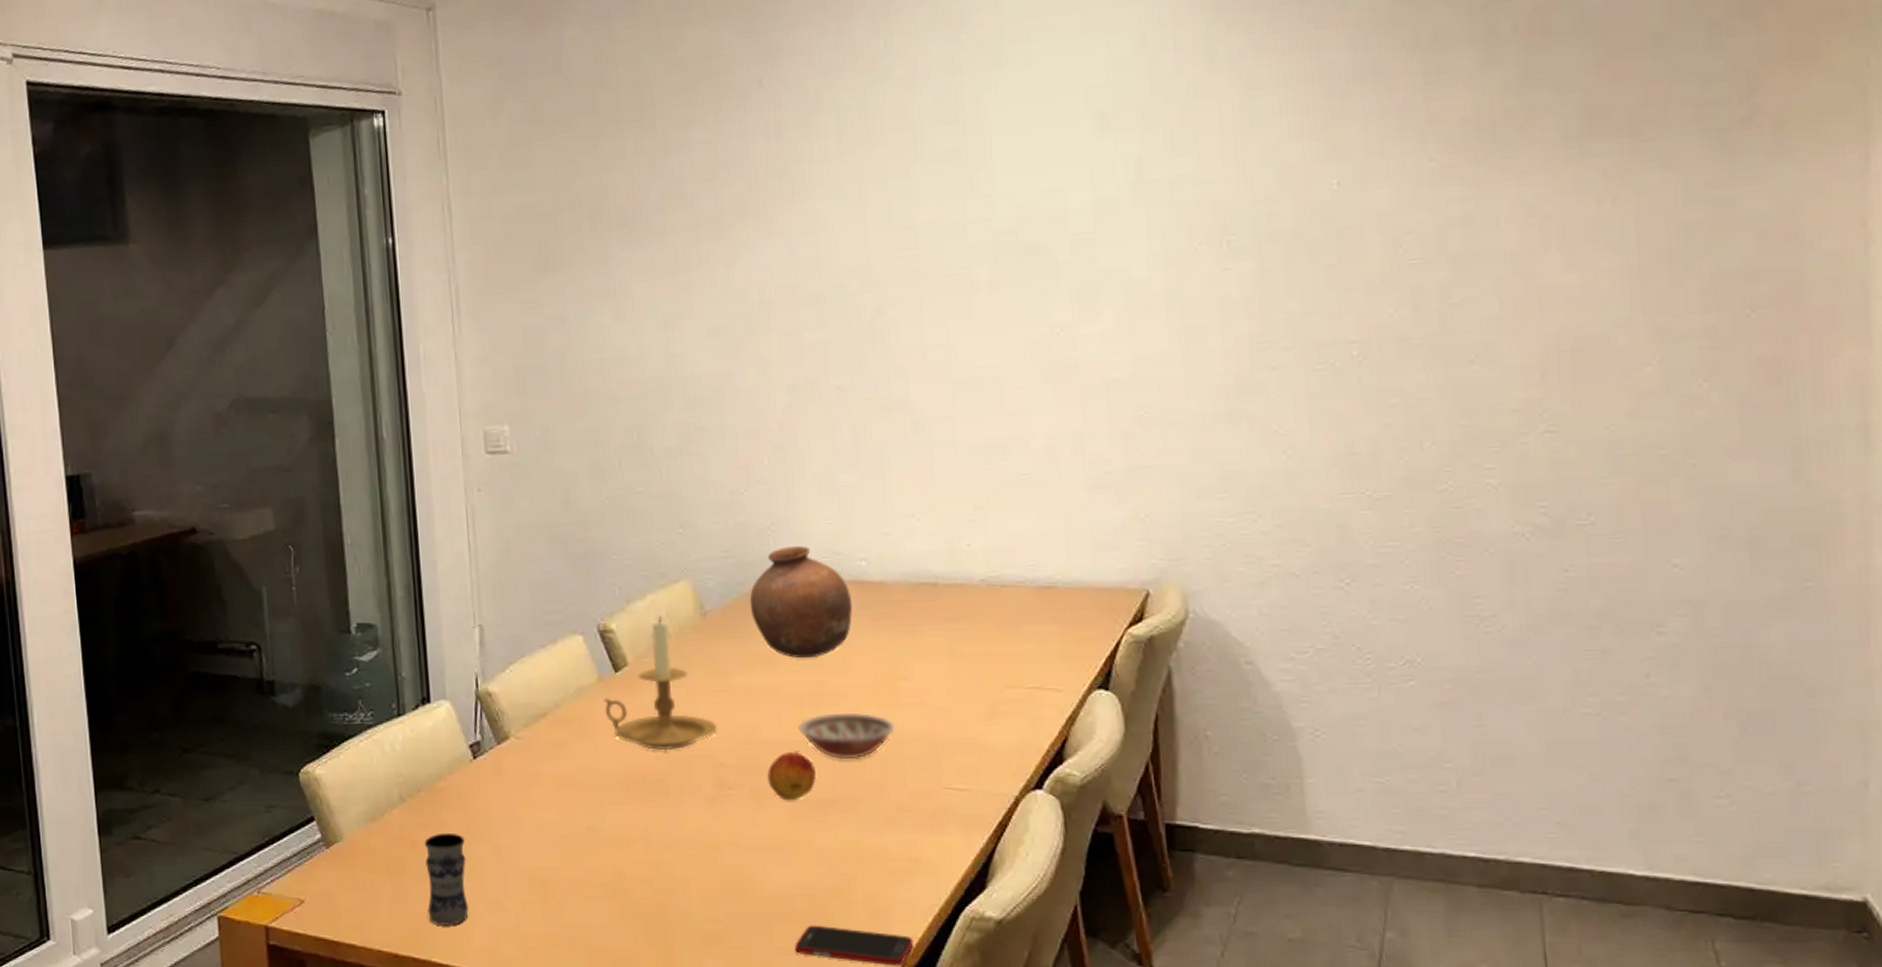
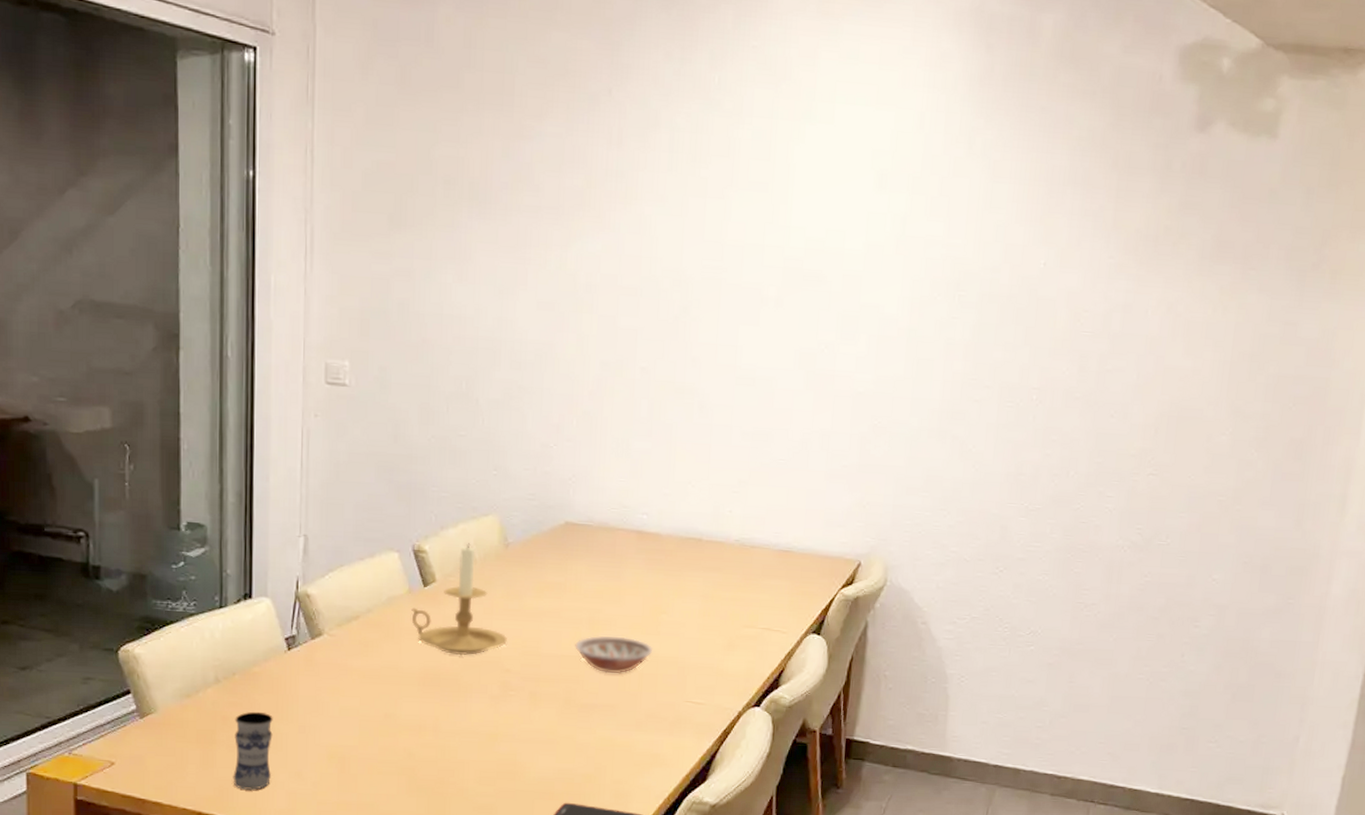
pottery: present [750,545,853,659] -> none [547,496,632,590]
fruit: present [767,752,816,801] -> none [544,664,584,704]

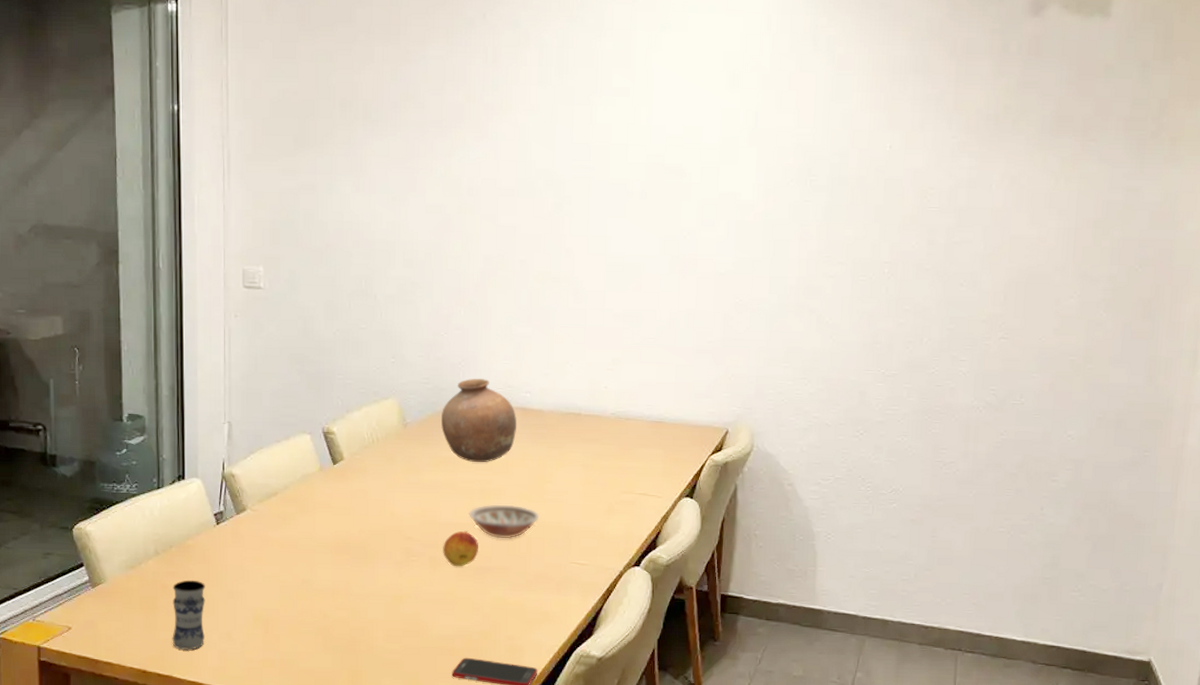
candle holder: present [411,543,507,656] -> none [323,424,408,526]
fruit: none [544,664,584,704] -> present [443,531,478,567]
pottery: none [547,496,632,590] -> present [441,378,517,463]

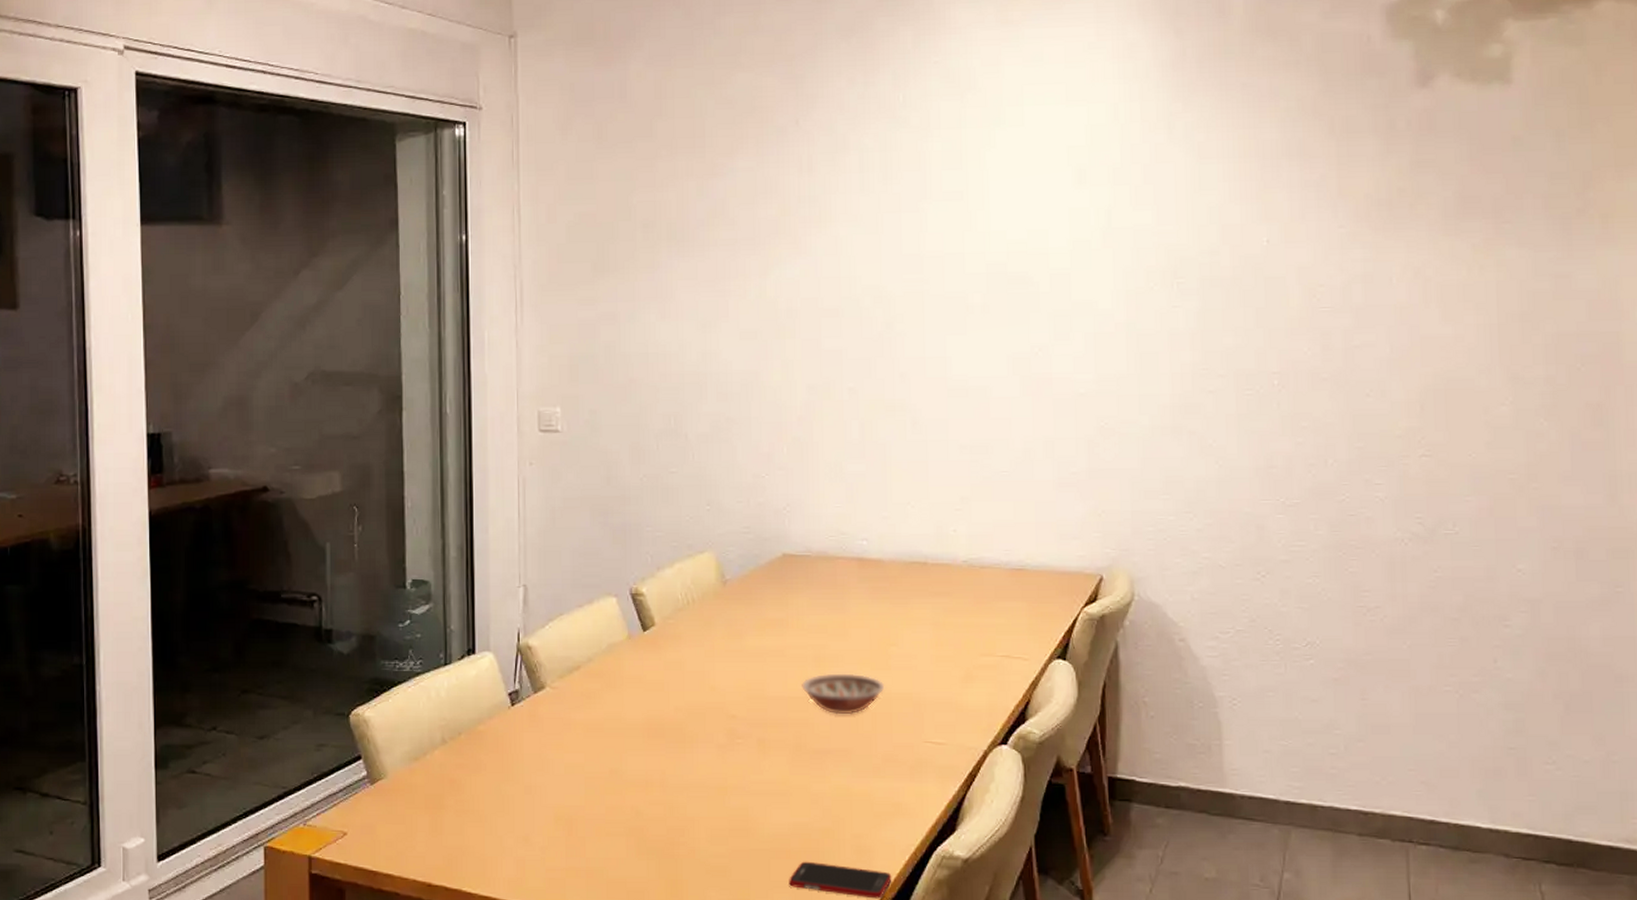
jar: present [172,580,205,650] -> none [461,772,499,858]
pottery: present [441,378,517,463] -> none [766,525,854,625]
fruit: present [443,531,478,567] -> none [773,707,814,750]

